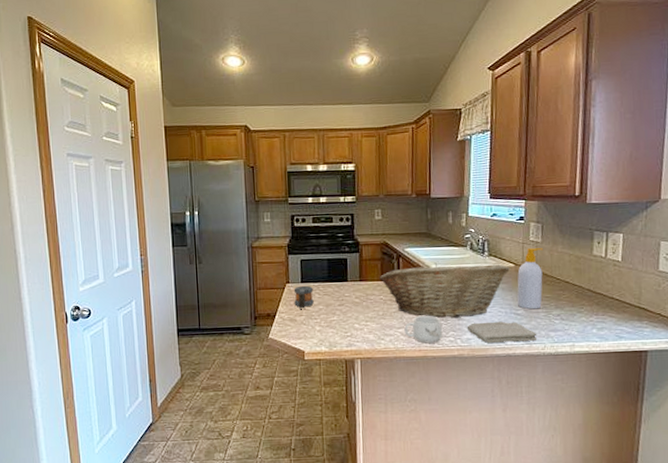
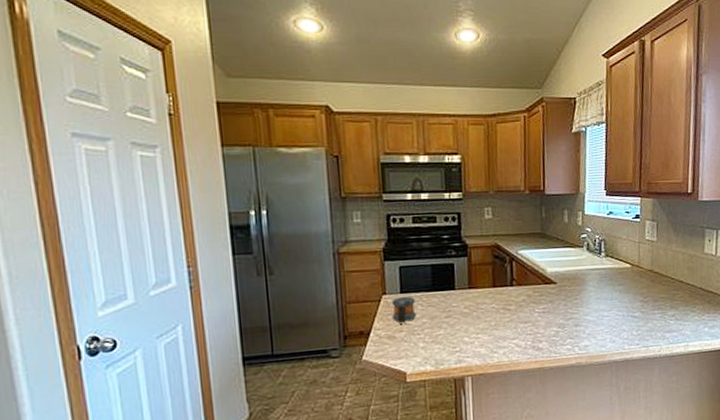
fruit basket: present [379,262,510,318] -> none [491,265,626,326]
mug: present [404,315,442,344] -> none [519,323,559,354]
washcloth: present [467,321,537,343] -> none [584,324,654,349]
soap bottle: present [517,247,544,310] -> none [633,247,659,311]

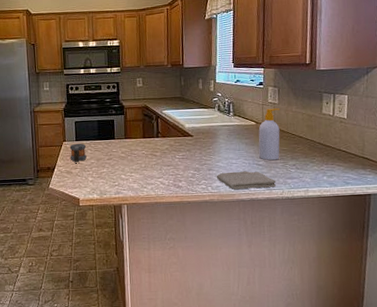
washcloth: none [584,324,654,349] -> present [216,171,277,190]
soap bottle: none [633,247,659,311] -> present [258,108,280,161]

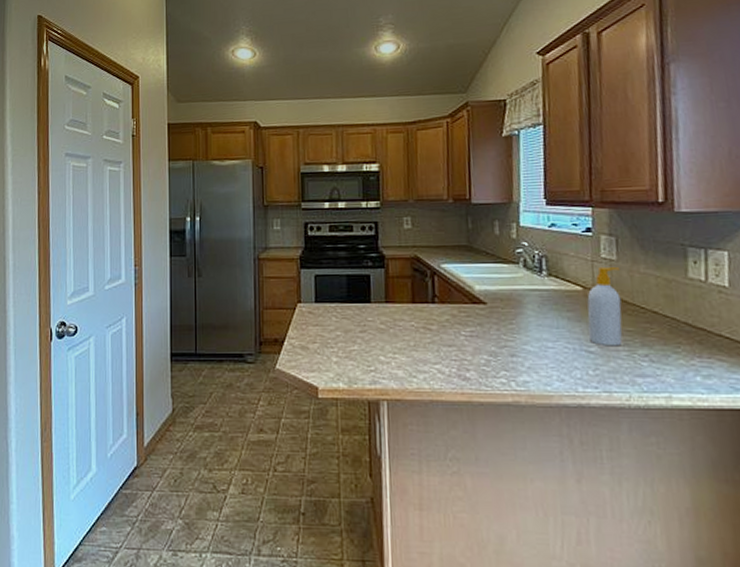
mug: present [69,143,87,164] -> none [306,306,330,336]
washcloth: present [216,171,277,190] -> none [523,360,619,388]

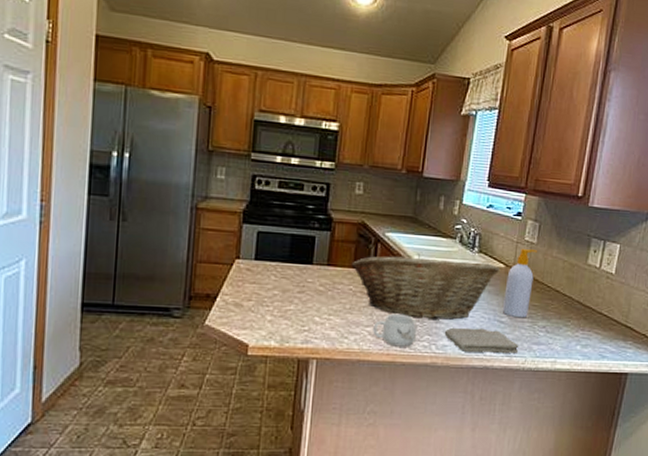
fruit basket: none [409,282,577,354] -> present [351,253,500,321]
mug: none [442,348,491,385] -> present [373,313,417,347]
washcloth: none [523,360,619,388] -> present [444,327,519,353]

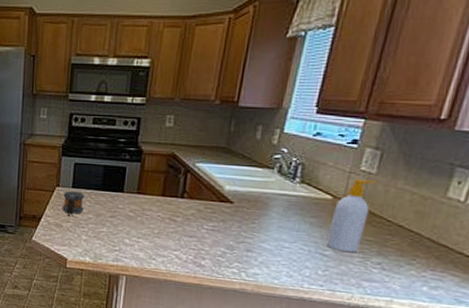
mug: none [243,263,269,294] -> present [62,191,84,216]
fruit basket: present [351,253,500,321] -> none [160,183,326,250]
mug: present [373,313,417,347] -> none [180,239,226,272]
washcloth: present [444,327,519,353] -> none [256,257,344,288]

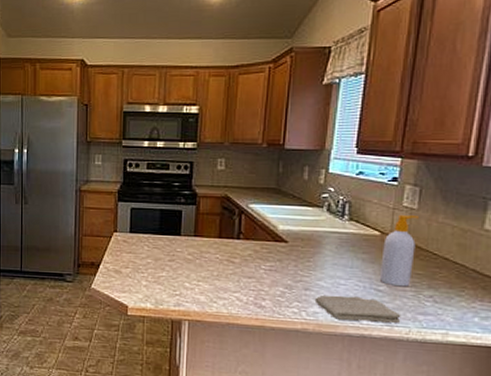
mug: present [62,191,84,216] -> none [121,236,142,262]
washcloth: none [256,257,344,288] -> present [314,294,401,323]

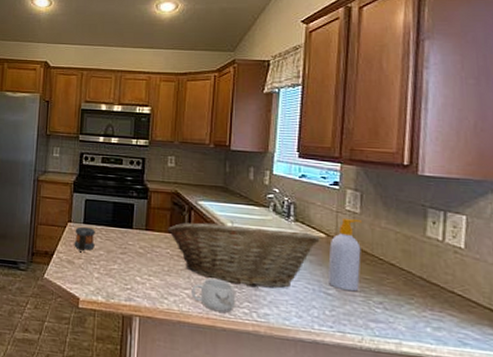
mug: none [121,236,142,262] -> present [74,226,95,253]
fruit basket: none [217,223,374,288] -> present [167,220,320,288]
mug: none [241,280,285,313] -> present [191,277,235,313]
washcloth: present [314,294,401,323] -> none [265,296,353,330]

